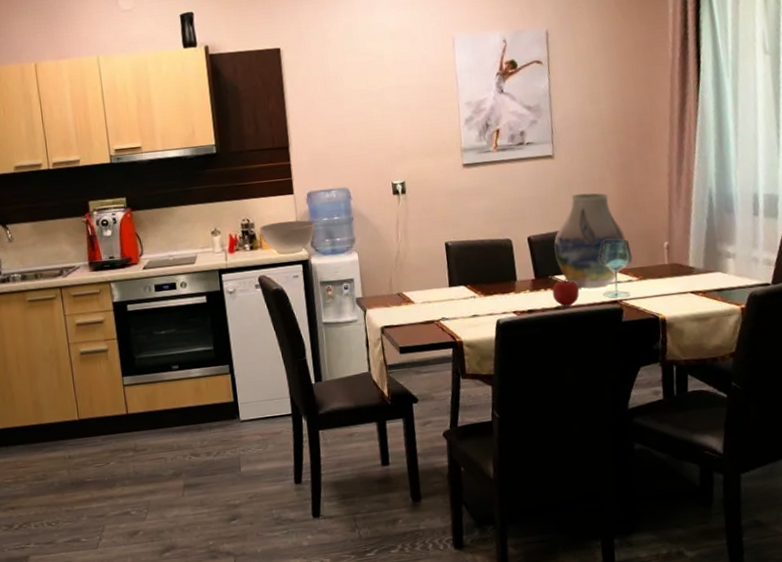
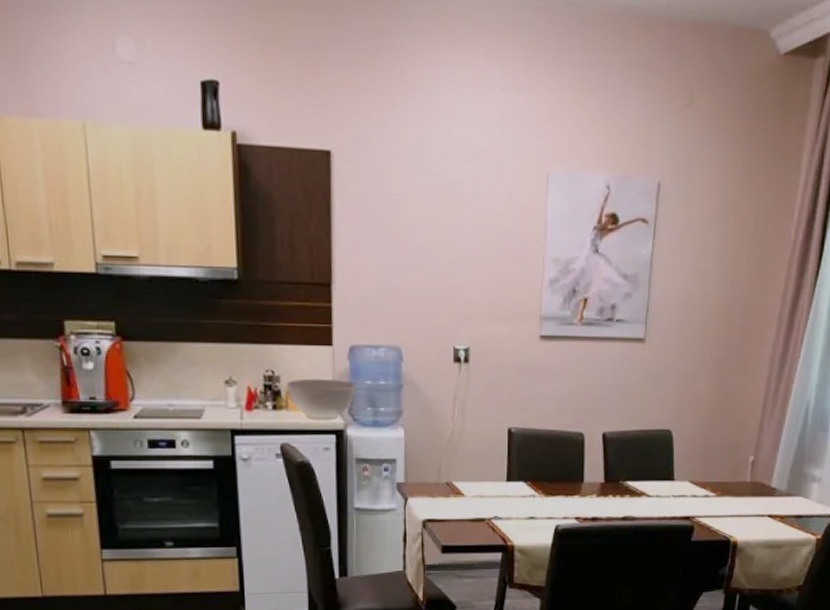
fruit: present [552,278,579,307] -> none [621,485,650,519]
vase: present [554,192,626,290] -> none [630,389,709,502]
wine glass: present [599,239,633,299] -> none [676,447,714,514]

